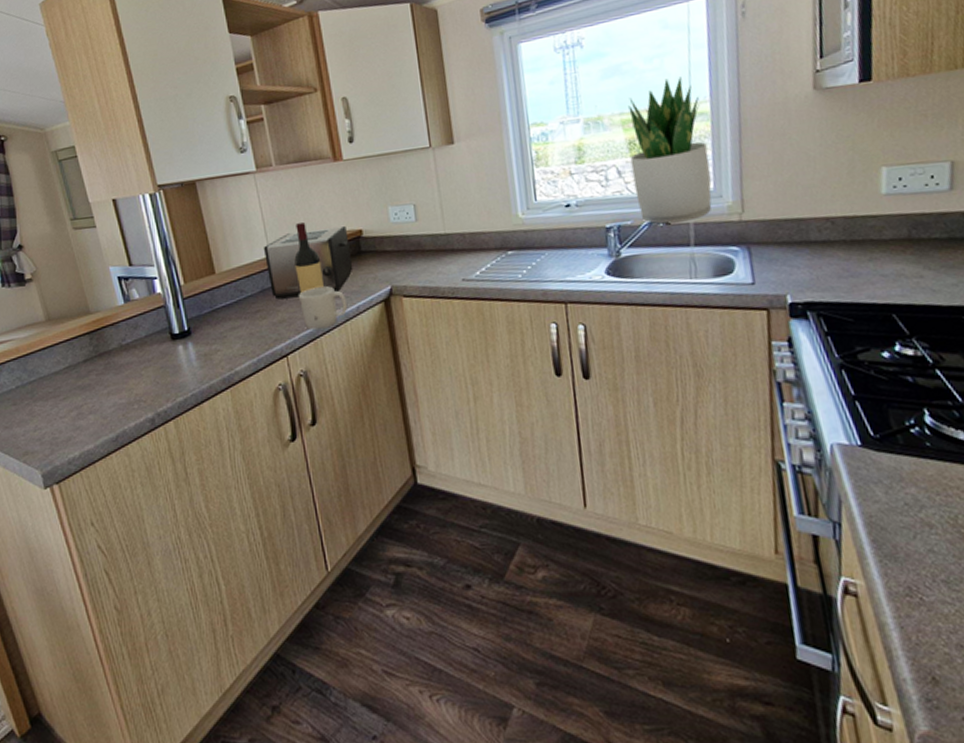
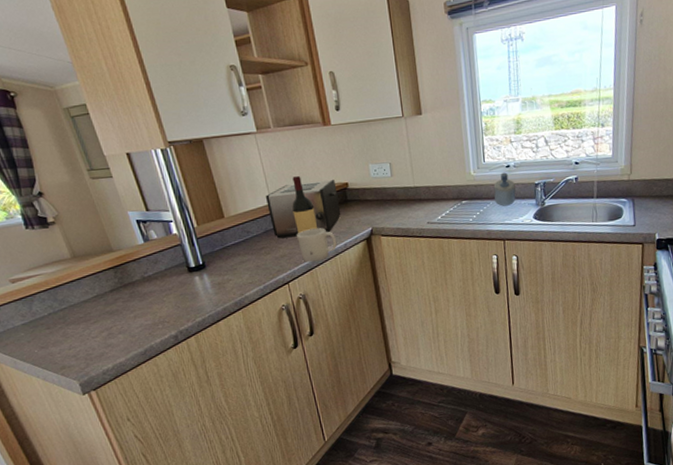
soap dispenser: none [549,213,580,258] -> present [493,172,516,207]
planter: present [628,77,712,225] -> none [554,68,611,182]

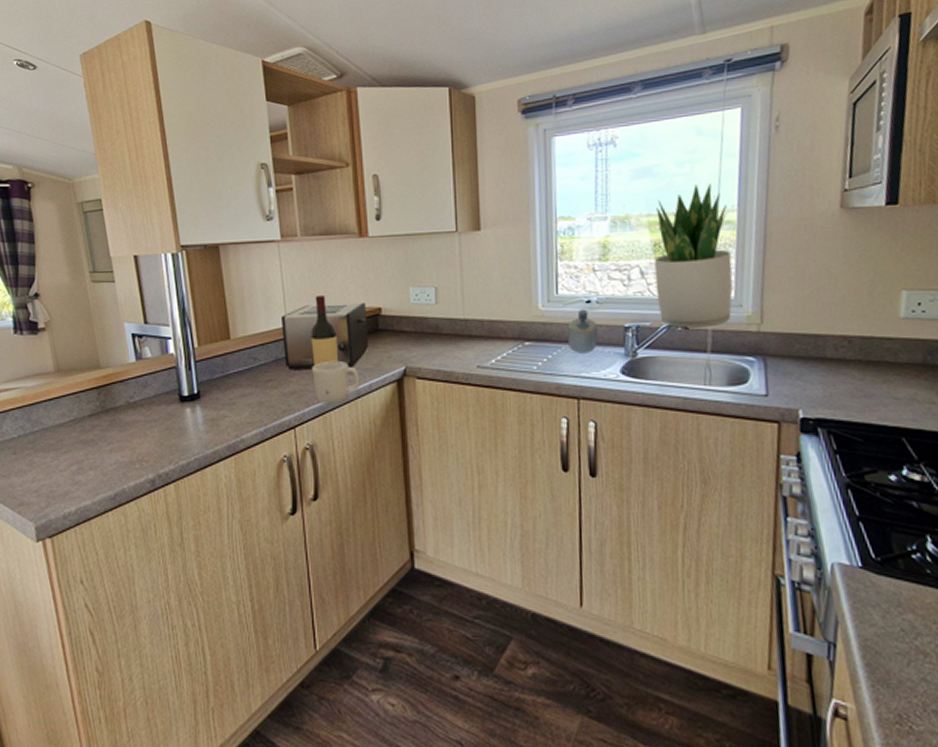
planter: none [554,68,611,182] -> present [654,184,733,328]

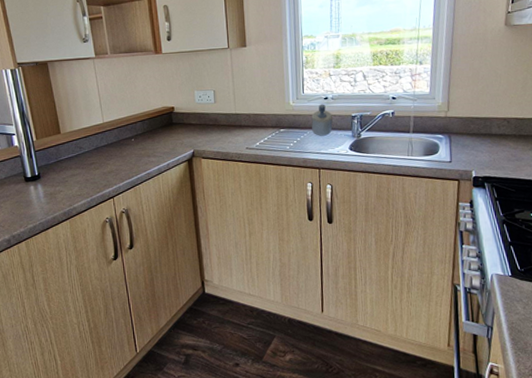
toaster: present [280,302,369,370] -> none [98,103,166,156]
wine bottle: present [311,296,338,367] -> none [122,99,143,152]
mug: present [312,361,360,405] -> none [124,147,161,180]
planter: present [654,184,733,328] -> none [373,9,429,116]

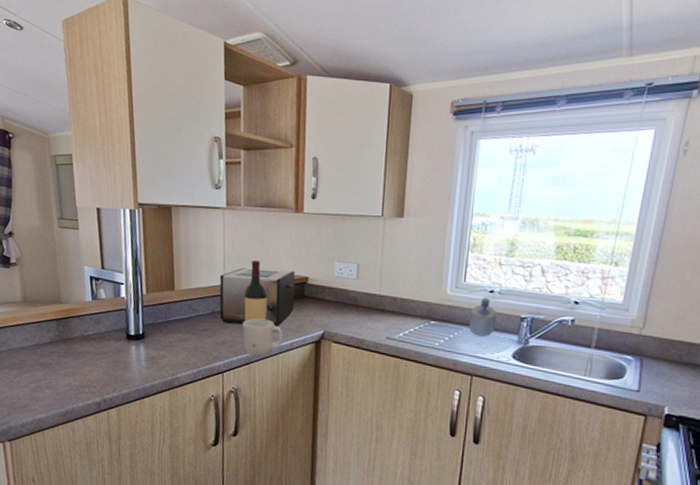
toaster: none [98,103,166,156] -> present [219,268,296,328]
wine bottle: none [122,99,143,152] -> present [244,260,268,322]
mug: none [124,147,161,180] -> present [242,319,284,357]

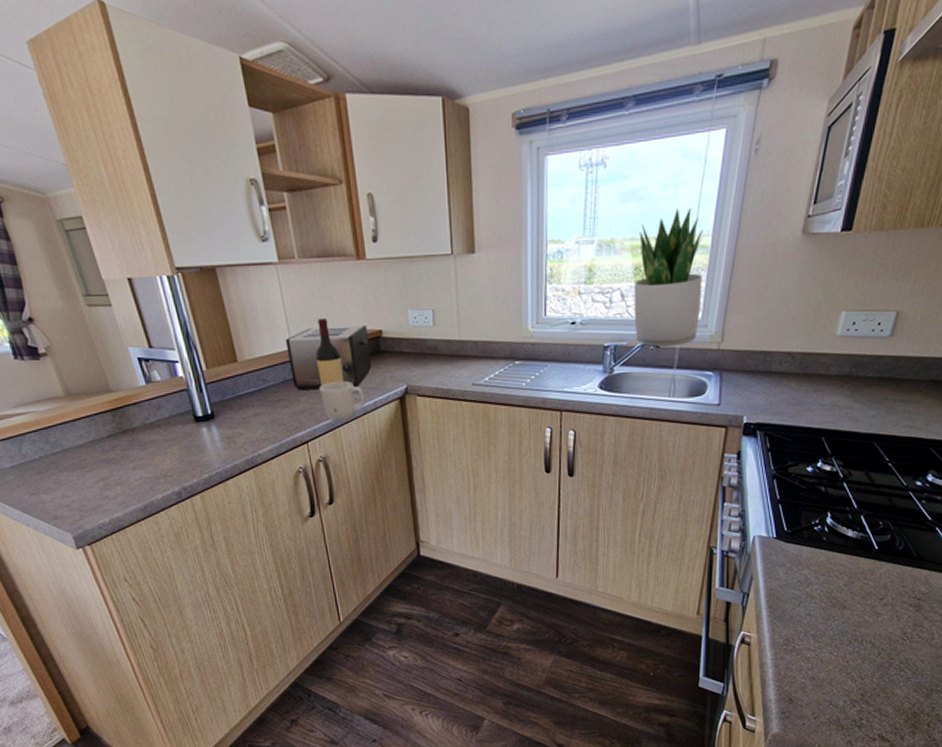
soap dispenser: present [469,297,497,337] -> none [554,330,580,371]
planter: none [553,196,628,326] -> present [634,208,703,347]

